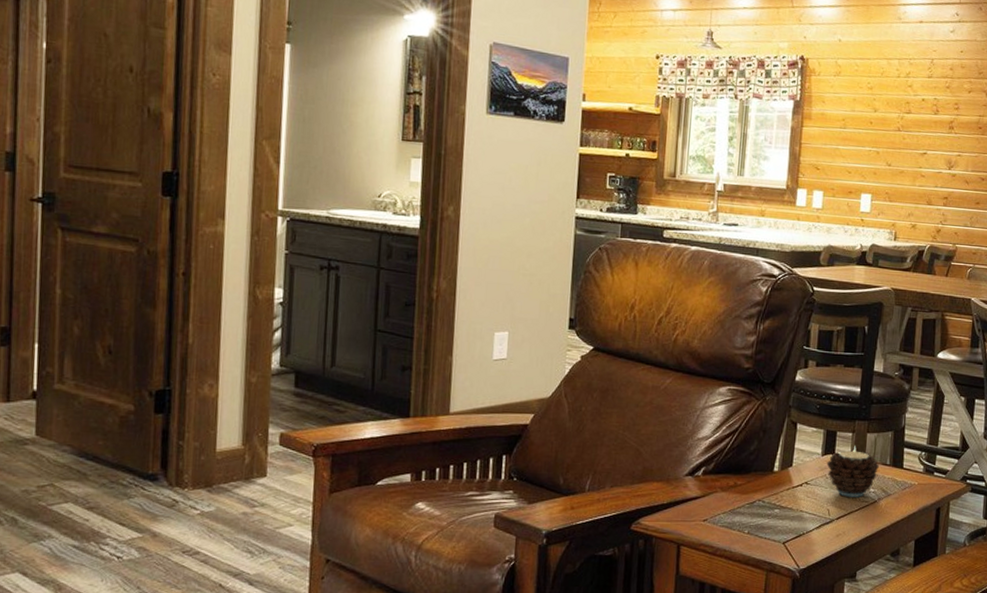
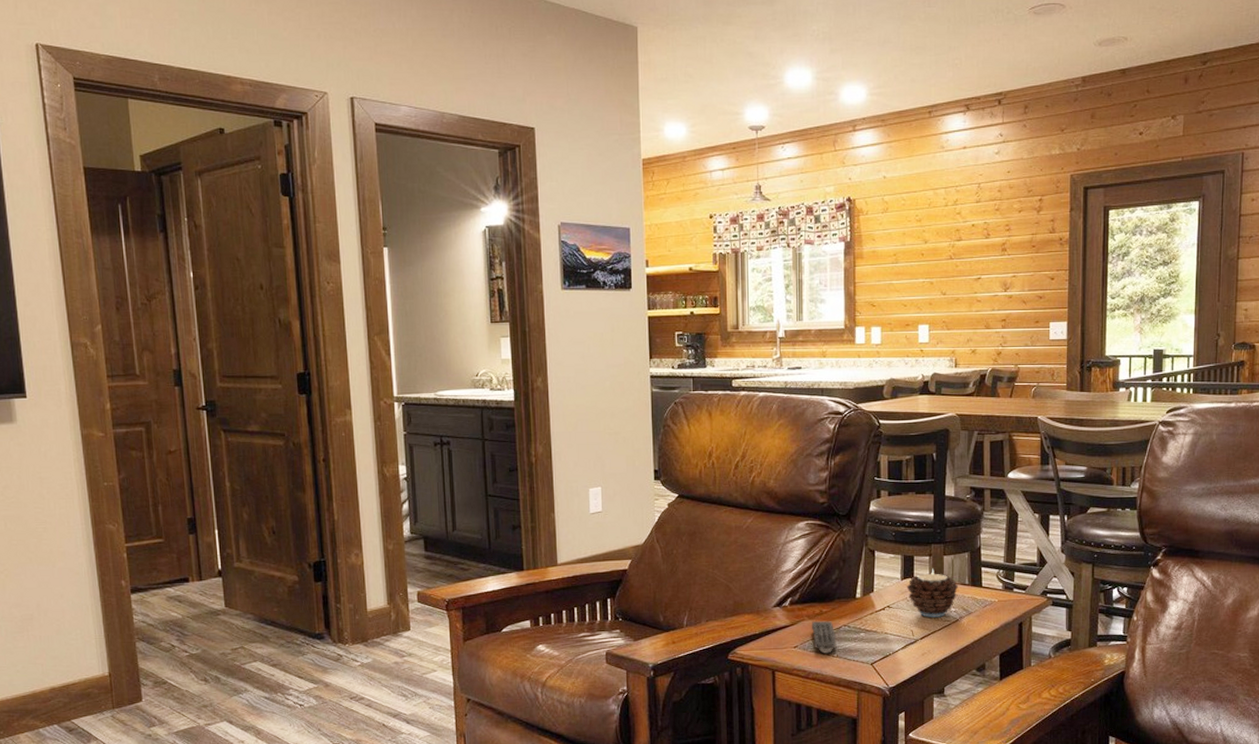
remote control: none [723,494,749,529] -> present [811,621,837,654]

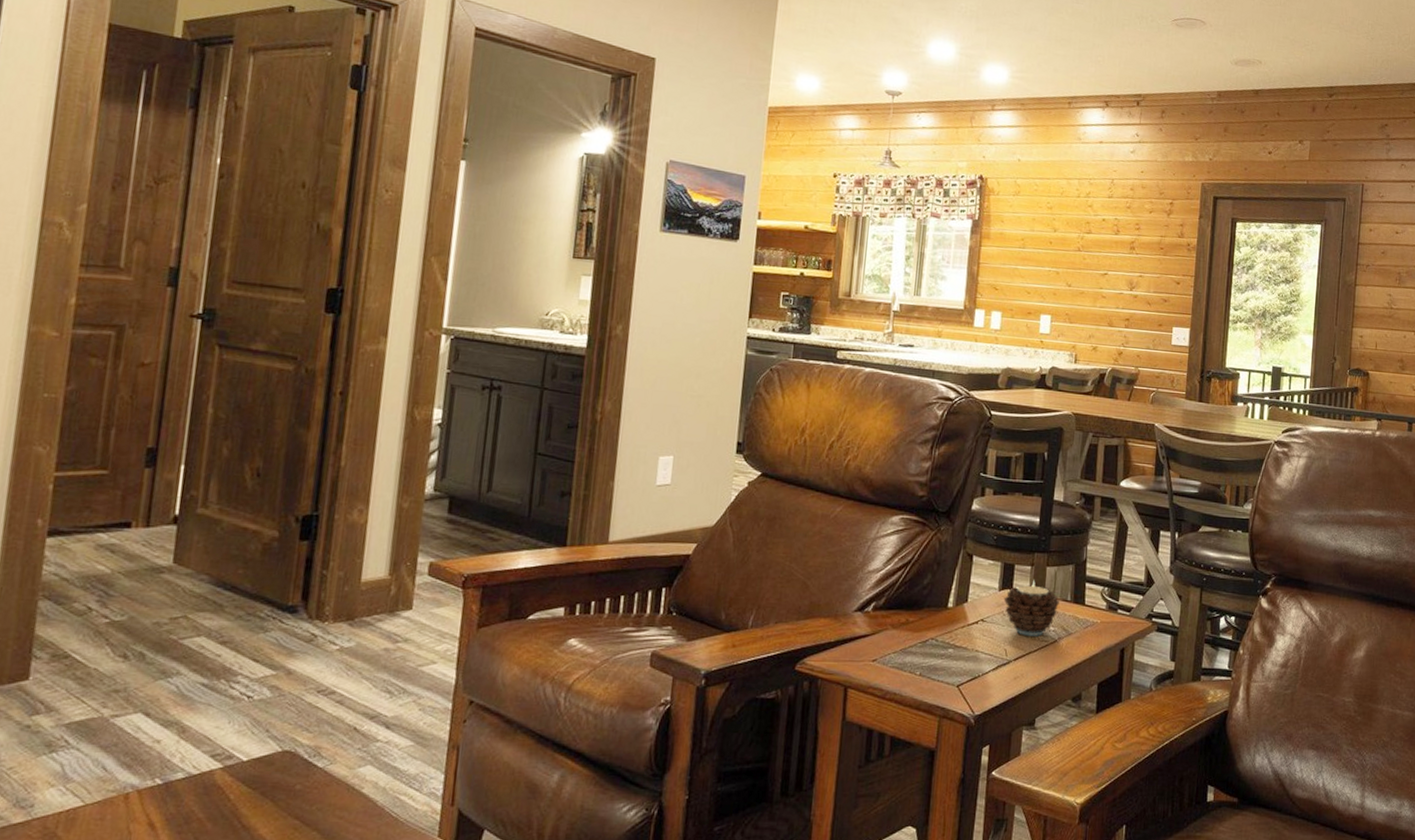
remote control: present [811,621,837,654] -> none [894,632,921,671]

